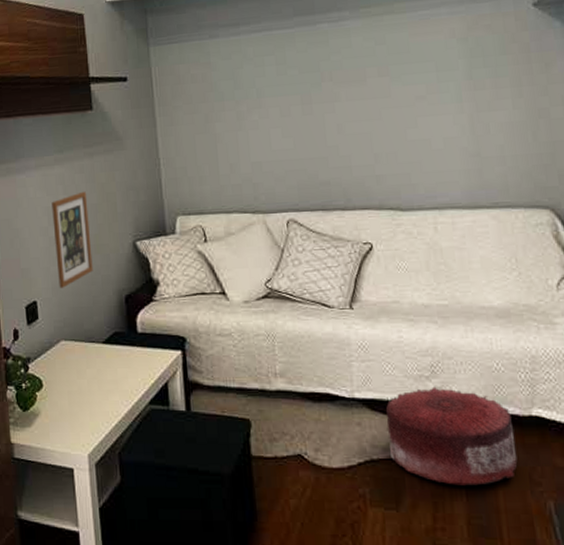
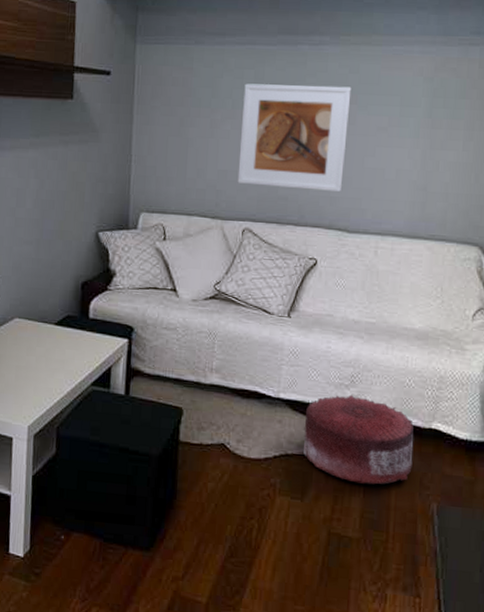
picture frame: present [52,191,93,288] -> none [19,177,57,268]
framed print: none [267,59,387,174] -> present [237,83,352,192]

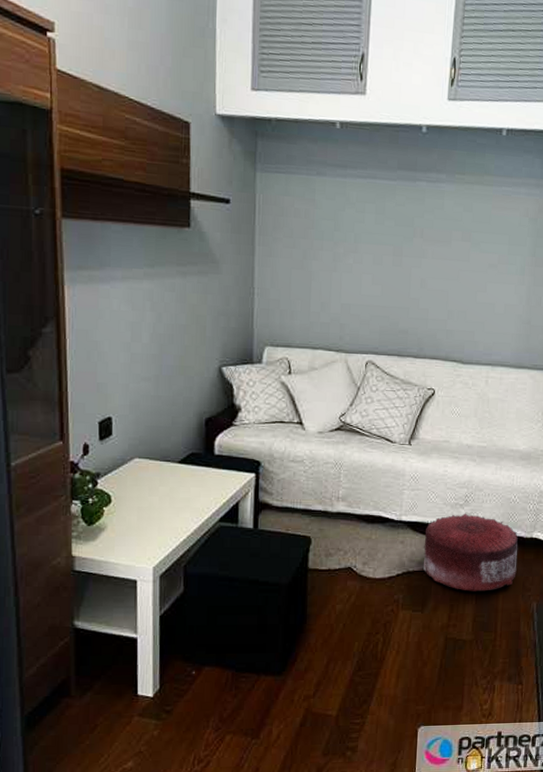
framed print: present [237,83,352,192] -> none [360,217,466,325]

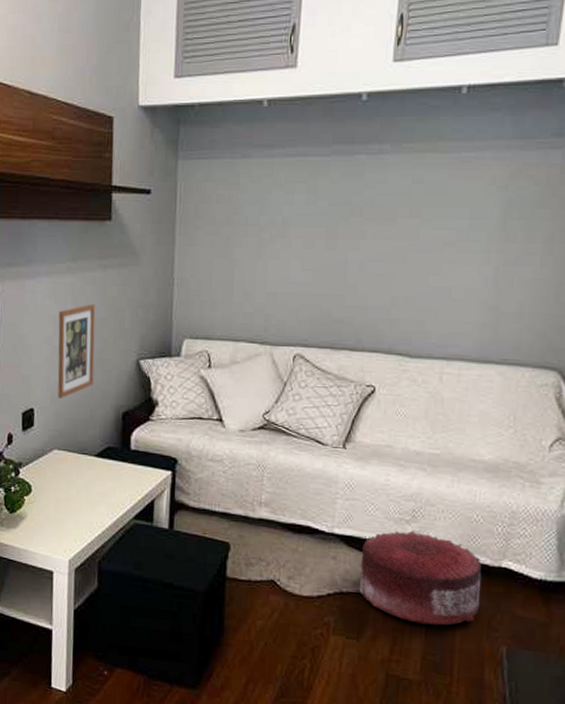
picture frame: none [136,310,176,406] -> present [57,304,96,398]

